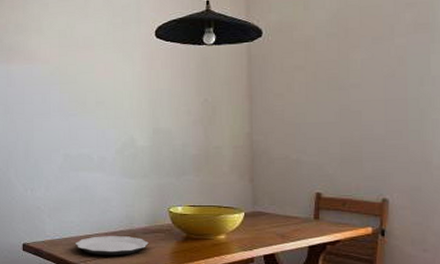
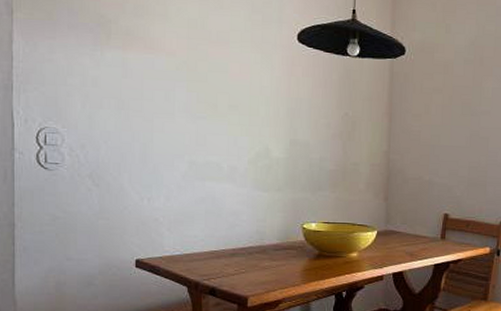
plate: present [74,236,149,256] -> none [197,252,280,274]

